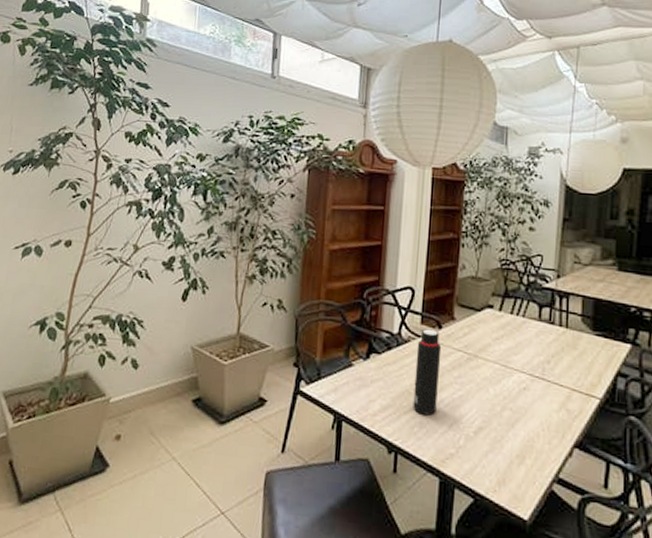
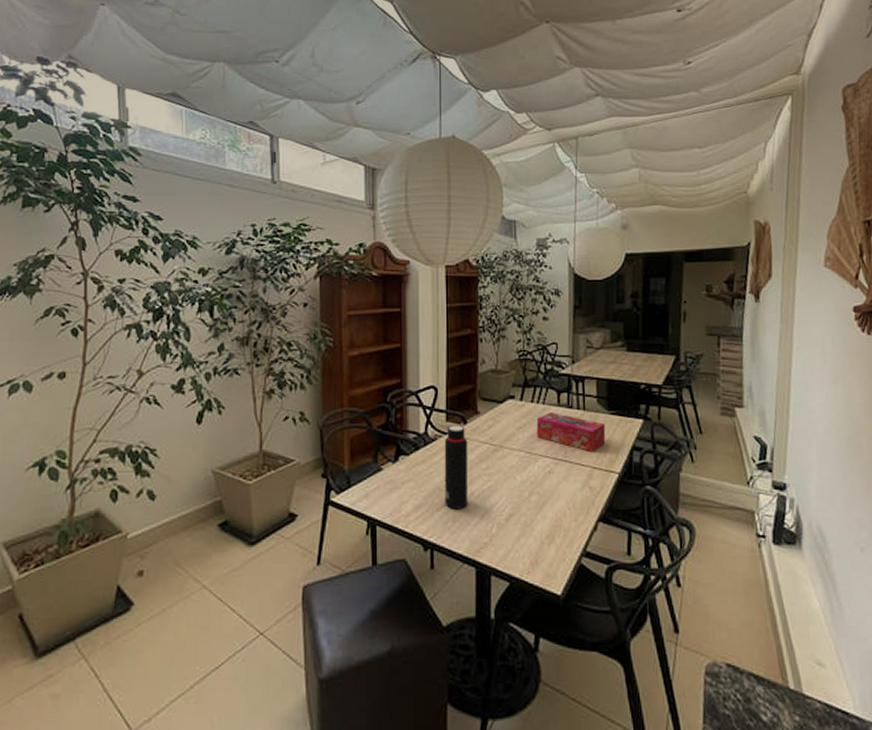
tissue box: none [513,326,589,374] -> present [536,413,606,453]

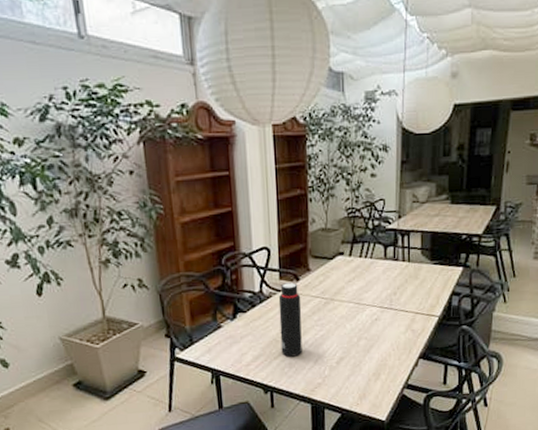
tissue box: present [536,413,606,453] -> none [364,265,428,300]

